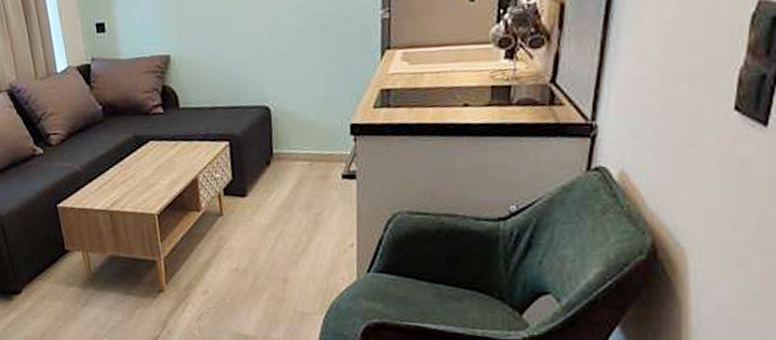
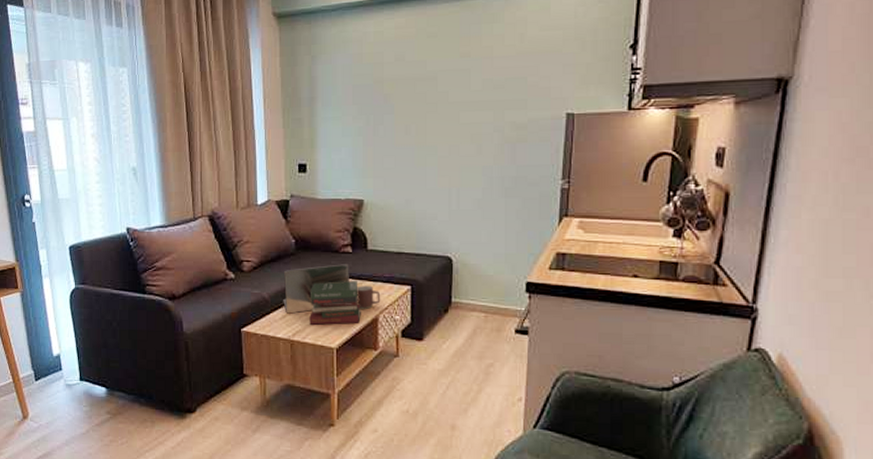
laptop: none [93,126,164,184] -> present [283,264,349,314]
books: none [123,141,180,193] -> present [309,280,361,325]
mug: none [173,145,199,171] -> present [356,285,381,309]

